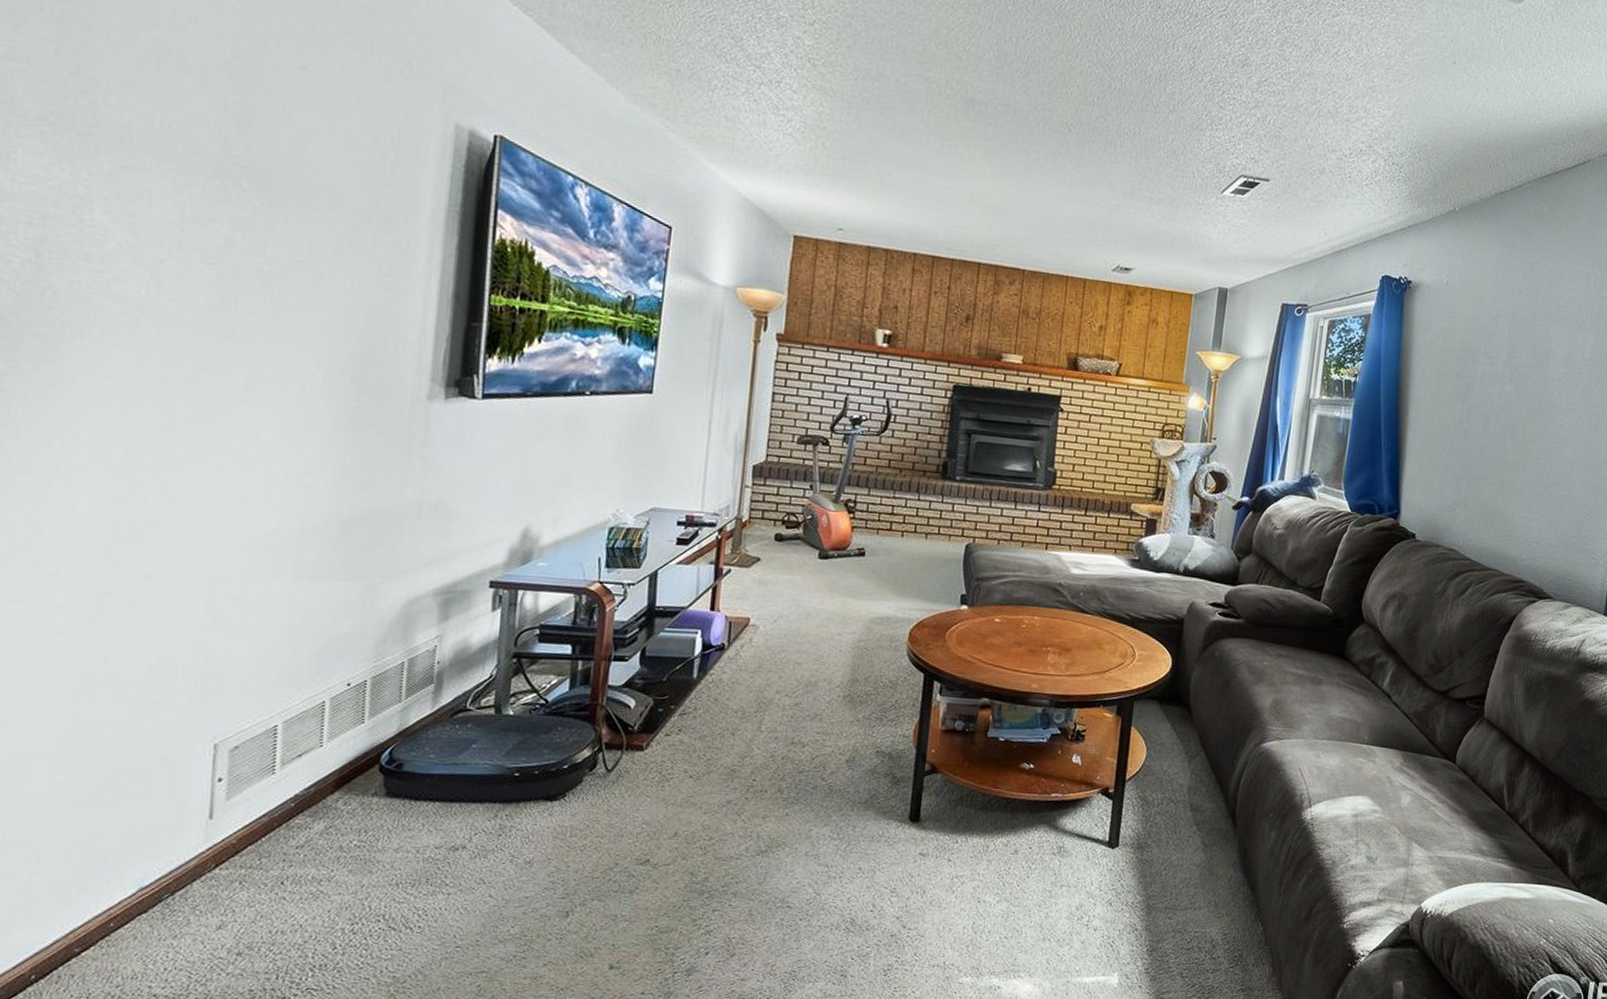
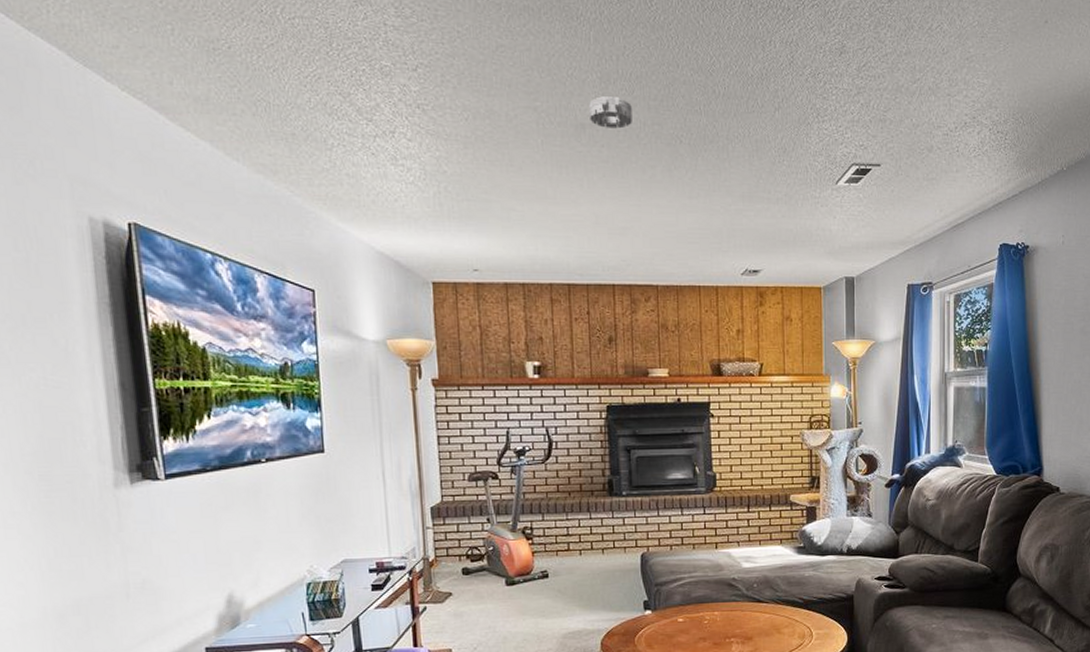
smoke detector: none [980,75,1025,109] -> present [589,96,632,129]

